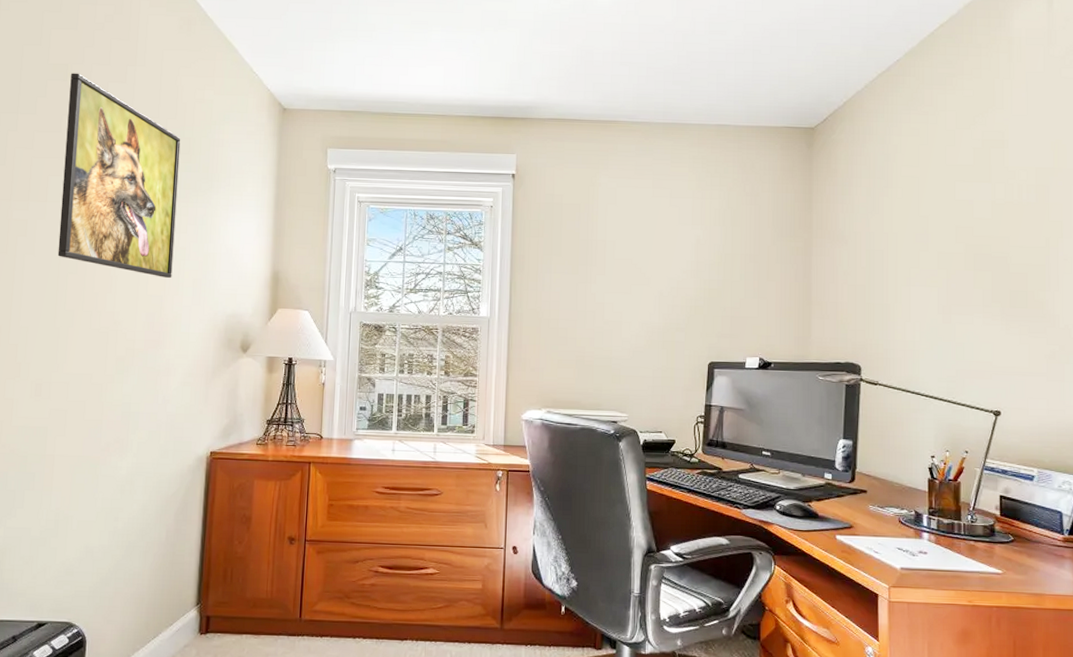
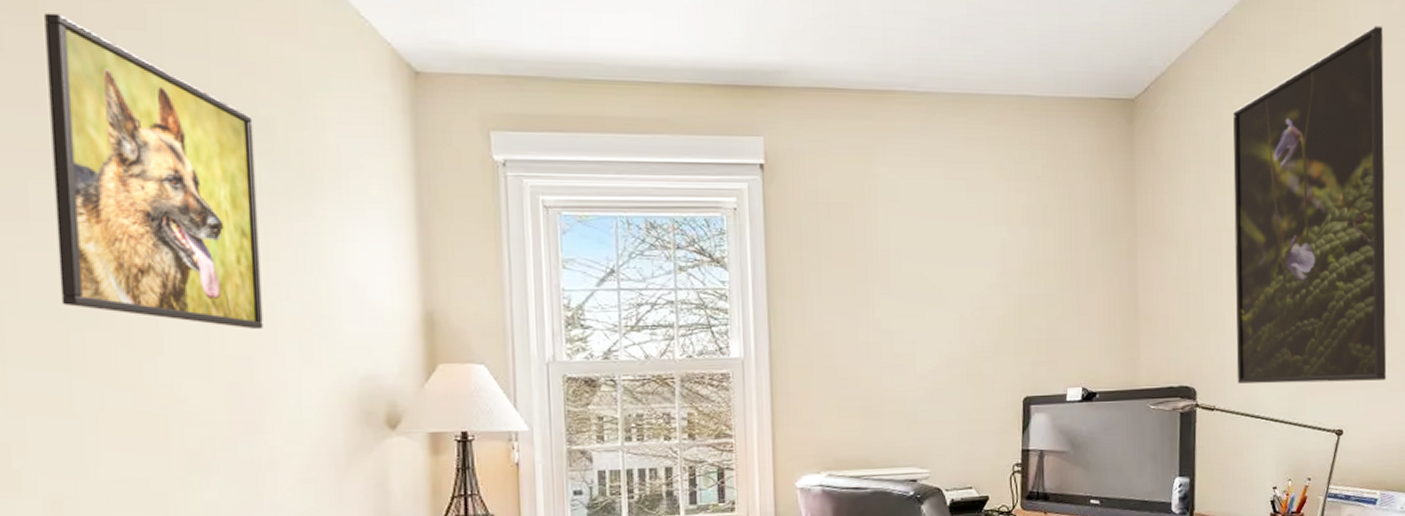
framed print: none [899,67,1045,370] -> present [1233,26,1387,384]

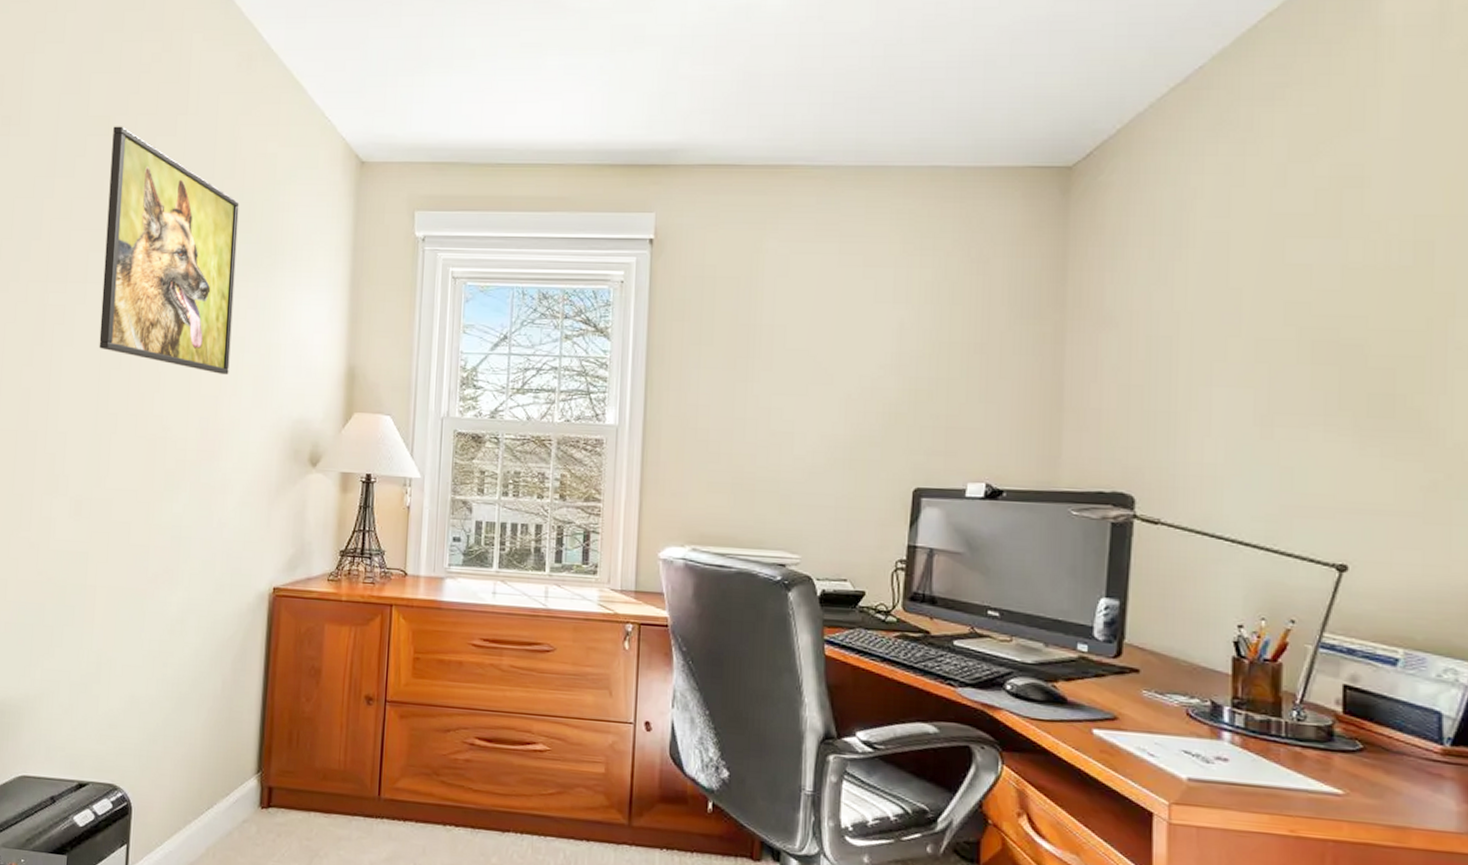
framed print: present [1233,26,1387,384] -> none [1192,69,1433,508]

